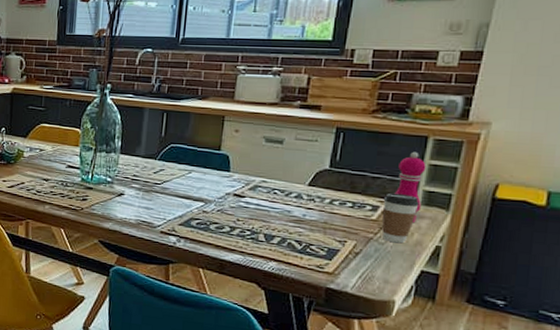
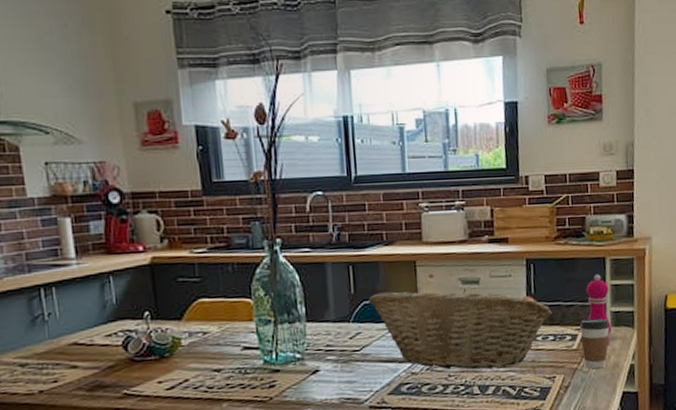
fruit basket: none [175,139,355,223] -> present [368,289,552,369]

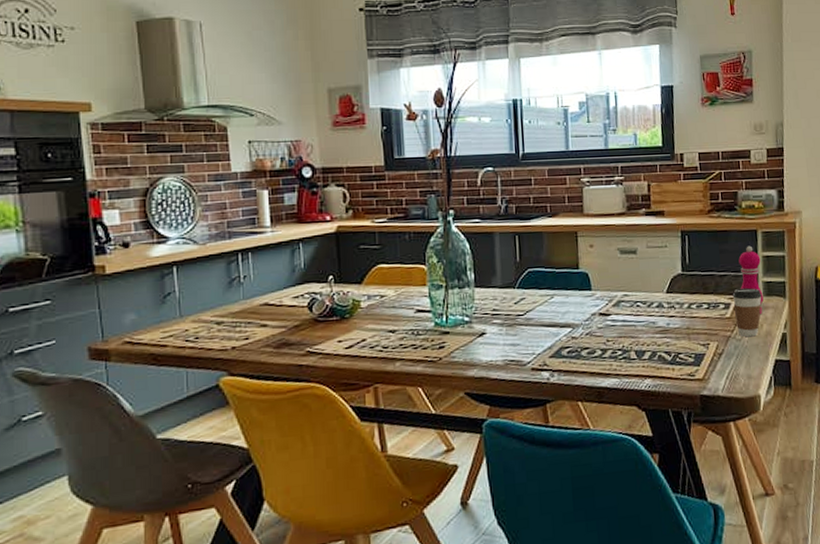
fruit basket: present [368,289,552,369] -> none [532,258,706,335]

